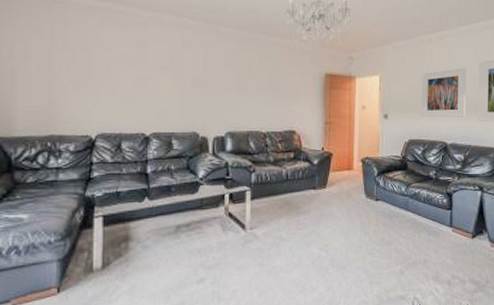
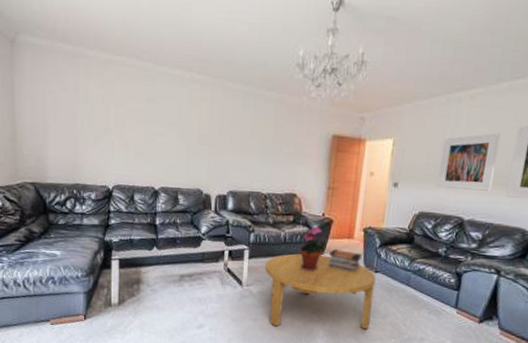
coffee table: none [269,188,377,269] -> present [265,253,376,330]
potted plant: none [302,160,328,207] -> present [299,226,326,272]
book stack: none [331,182,363,203] -> present [328,249,363,273]

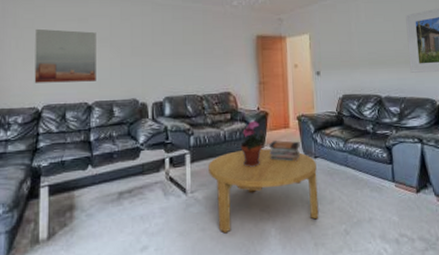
wall art: none [105,105,164,167] -> present [34,28,96,83]
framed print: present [436,133,501,191] -> none [350,21,397,72]

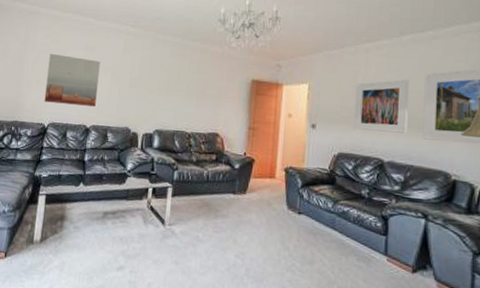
coffee table: present [209,148,319,234] -> none [188,192,300,277]
potted plant: present [240,120,265,167] -> none [222,164,249,212]
book stack: present [269,140,301,162] -> none [251,189,285,214]
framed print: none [350,21,397,72] -> present [353,79,409,134]

